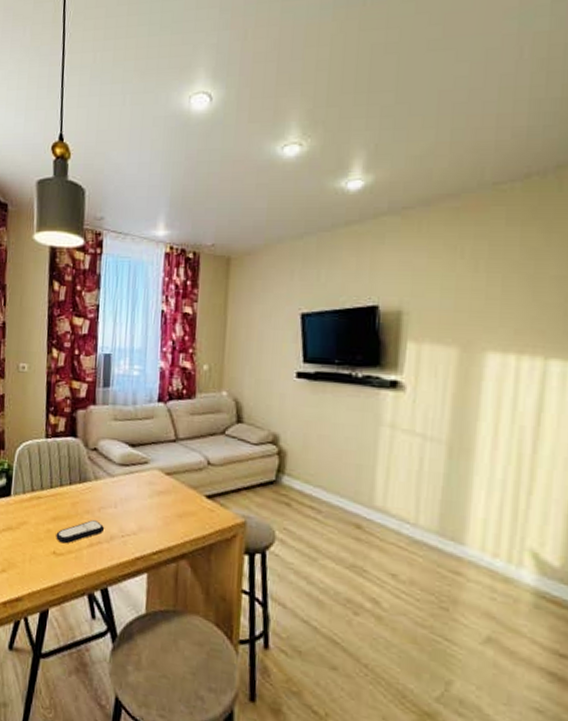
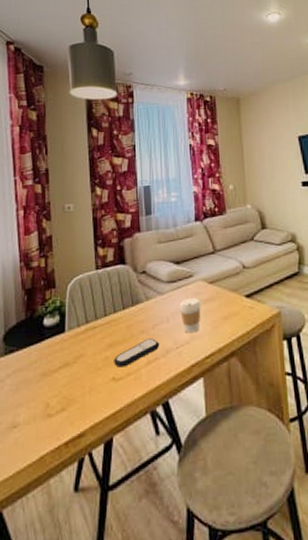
coffee cup: none [129,485,154,525] -> present [179,297,201,333]

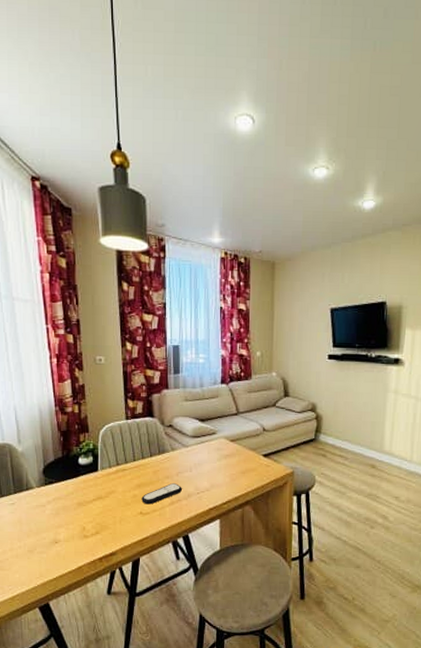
coffee cup: present [179,297,201,333] -> none [201,452,222,482]

